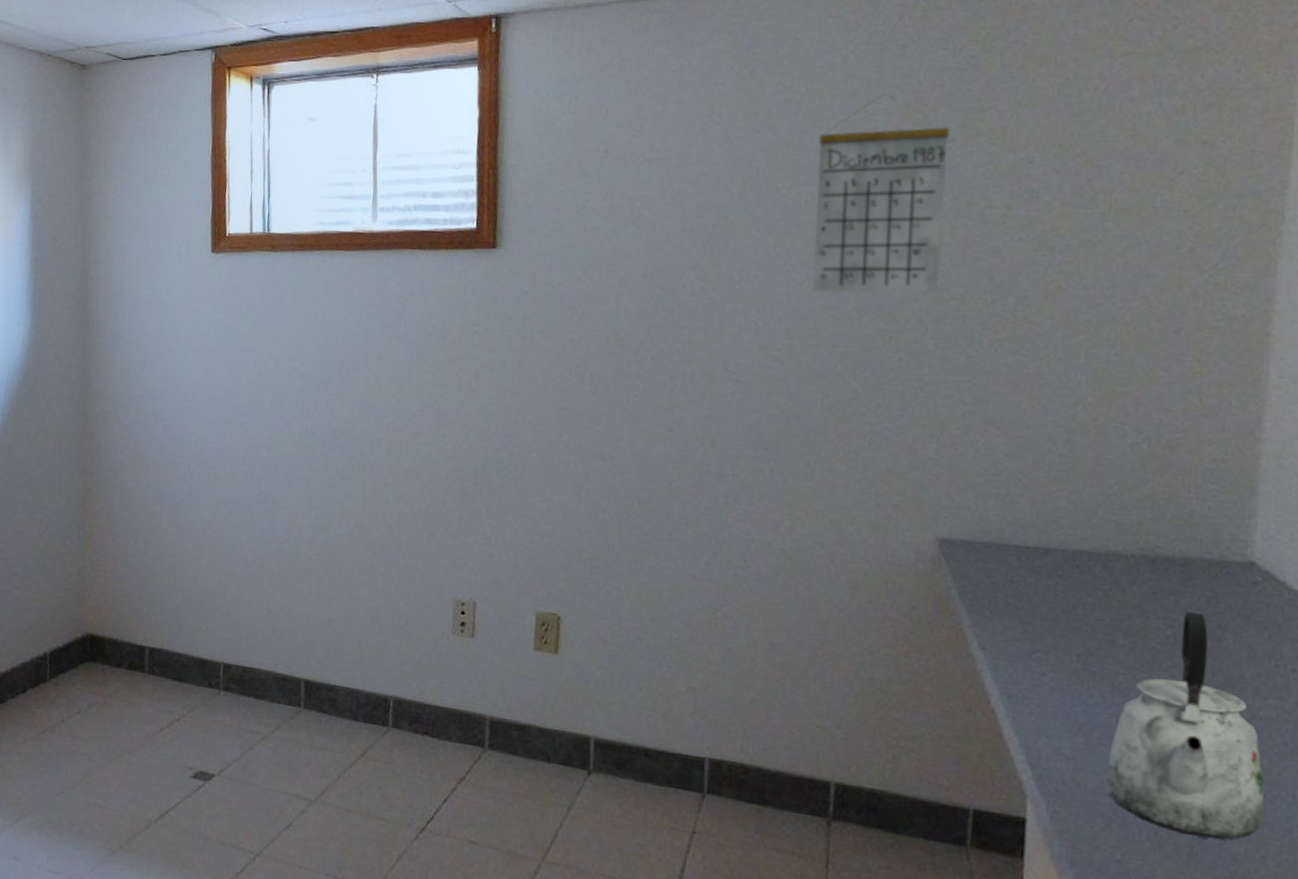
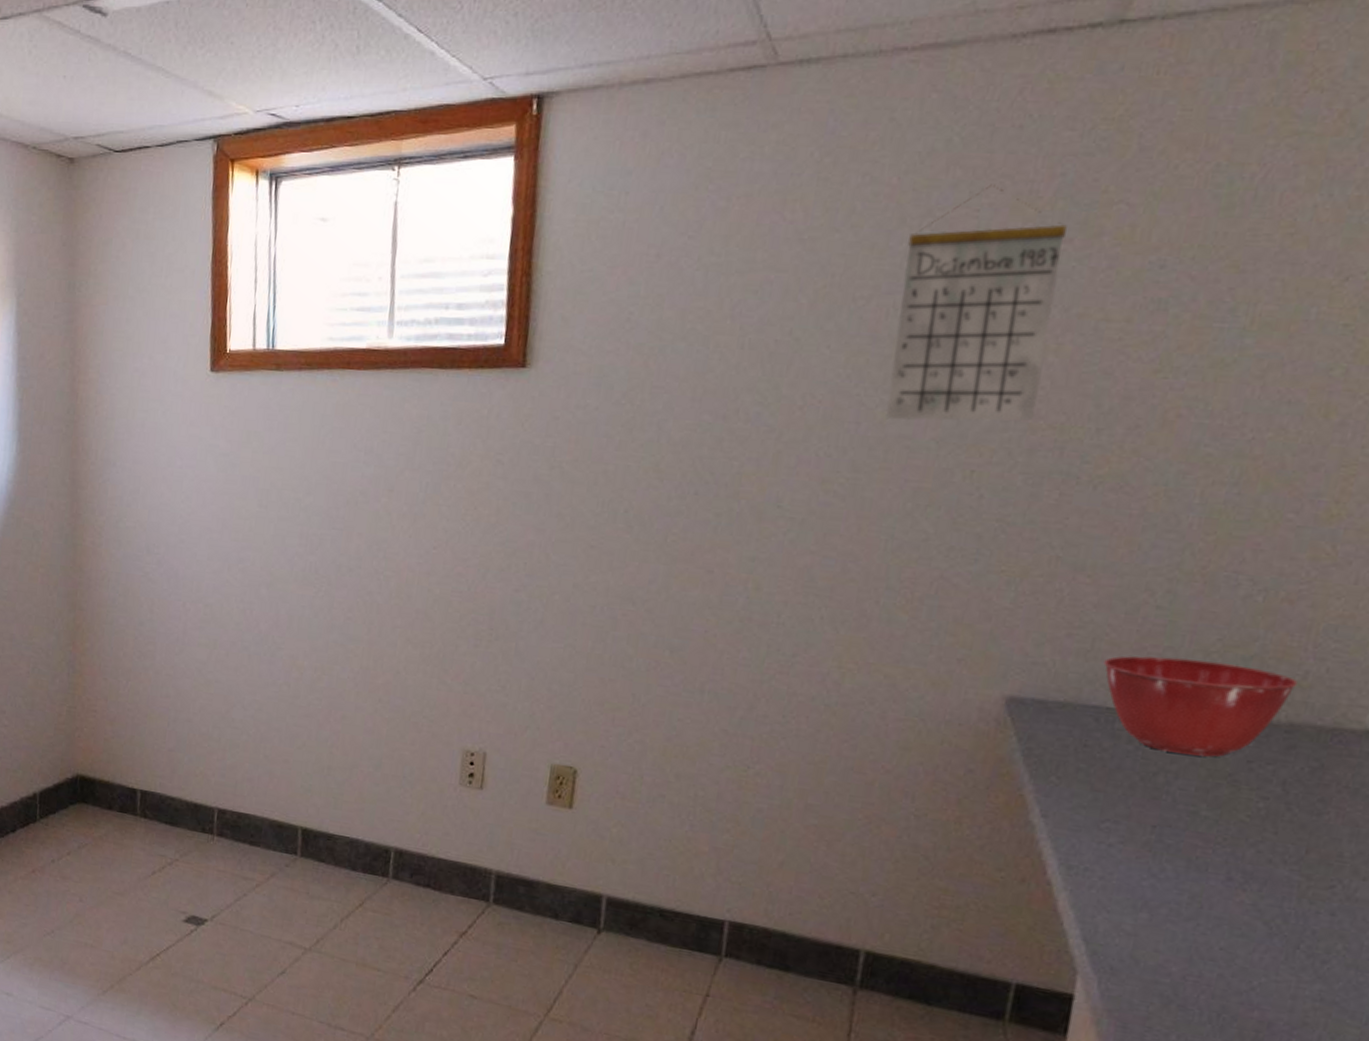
mixing bowl: none [1020,499,1187,590] -> present [1103,656,1299,757]
kettle: present [1105,611,1265,840] -> none [1167,782,1351,1026]

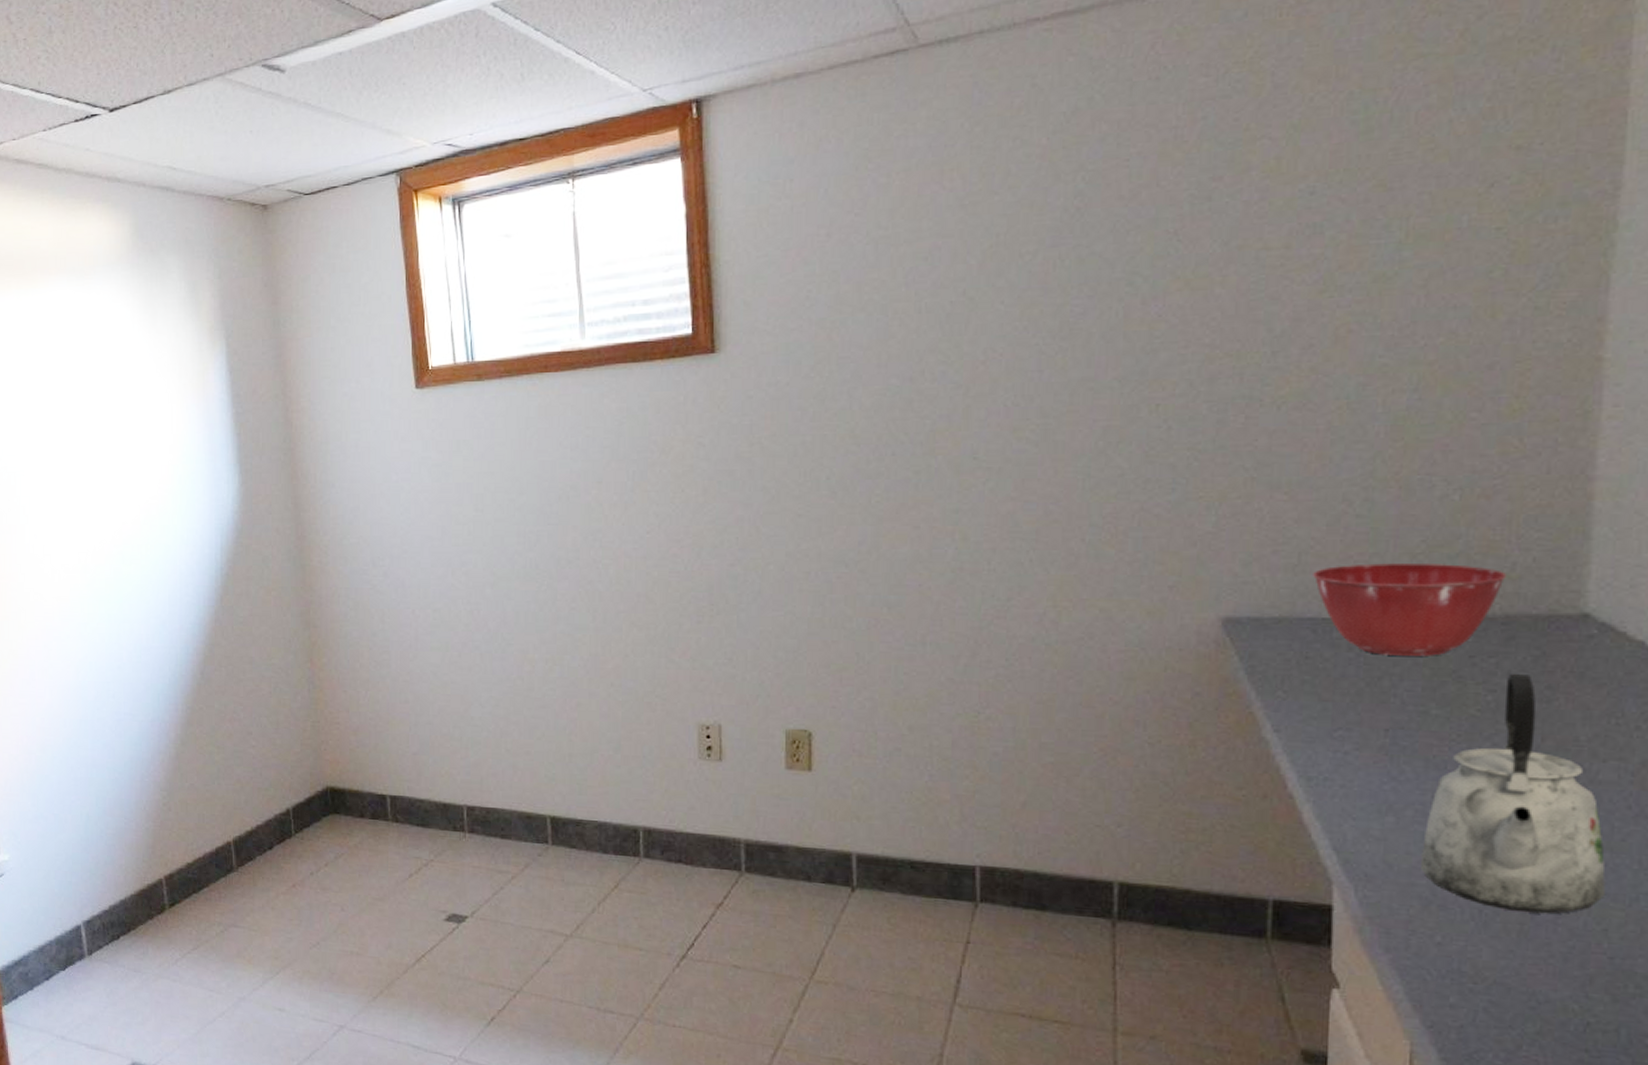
calendar: present [885,184,1067,422] -> none [1065,134,1215,365]
kettle: none [1167,782,1351,1026] -> present [1421,673,1606,914]

